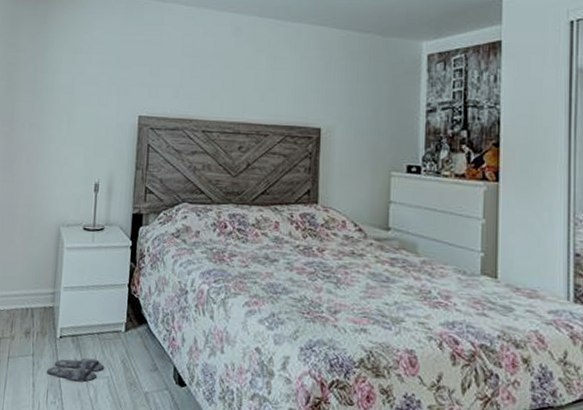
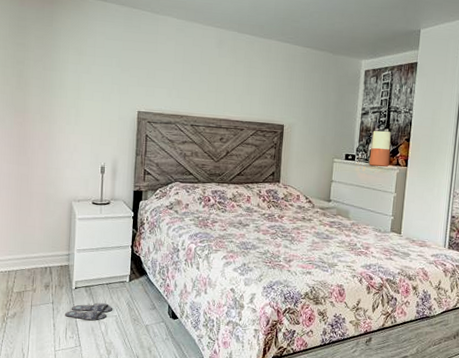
vase: none [441,132,472,182] -> present [369,130,391,167]

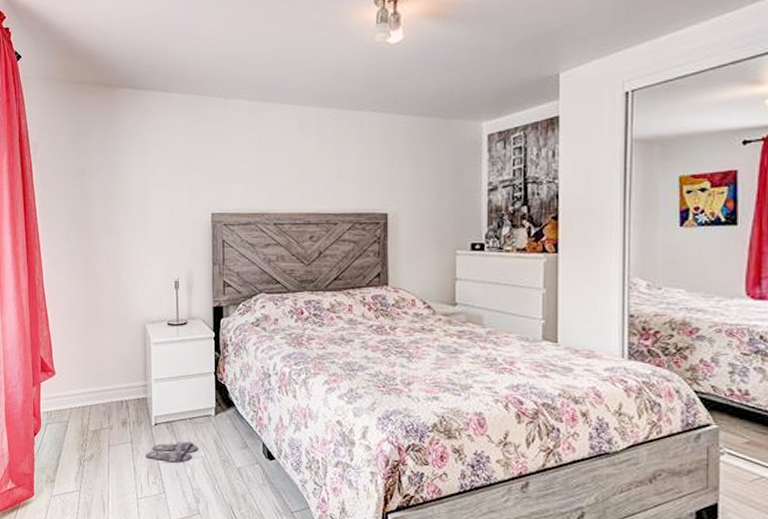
vase: present [369,130,391,167] -> none [503,209,532,255]

